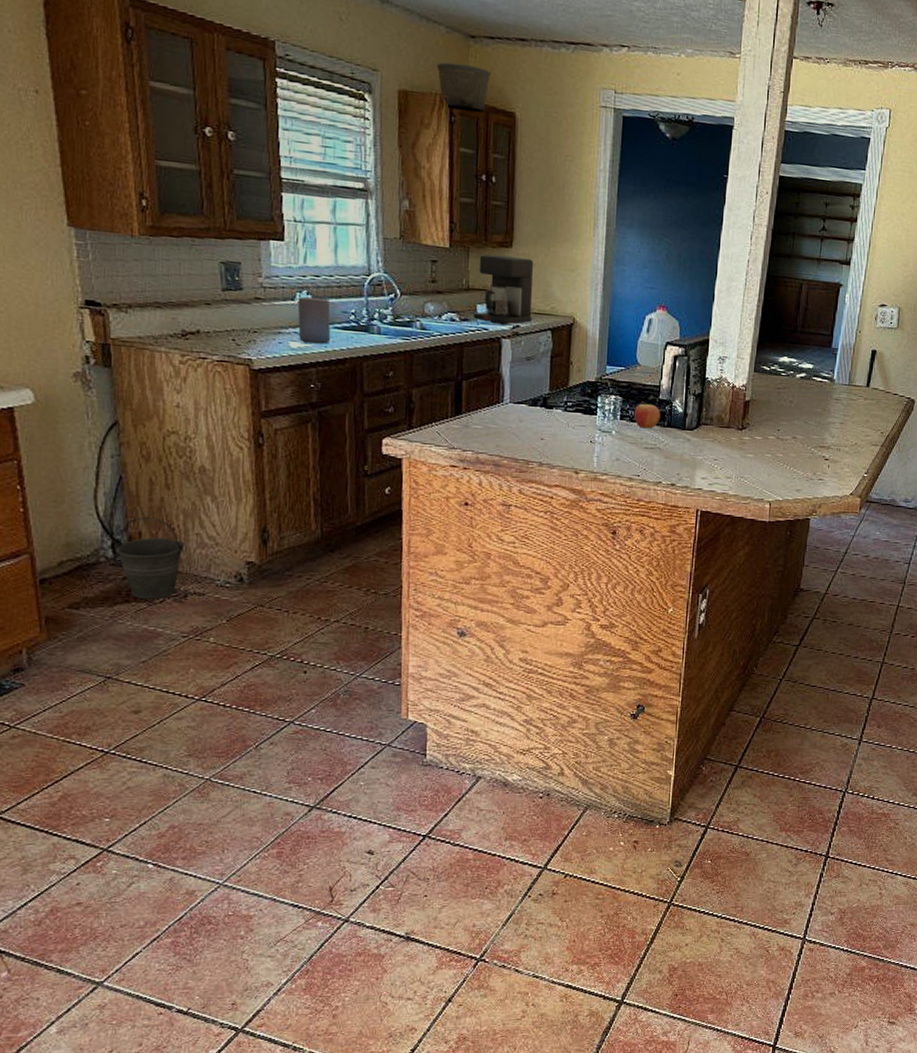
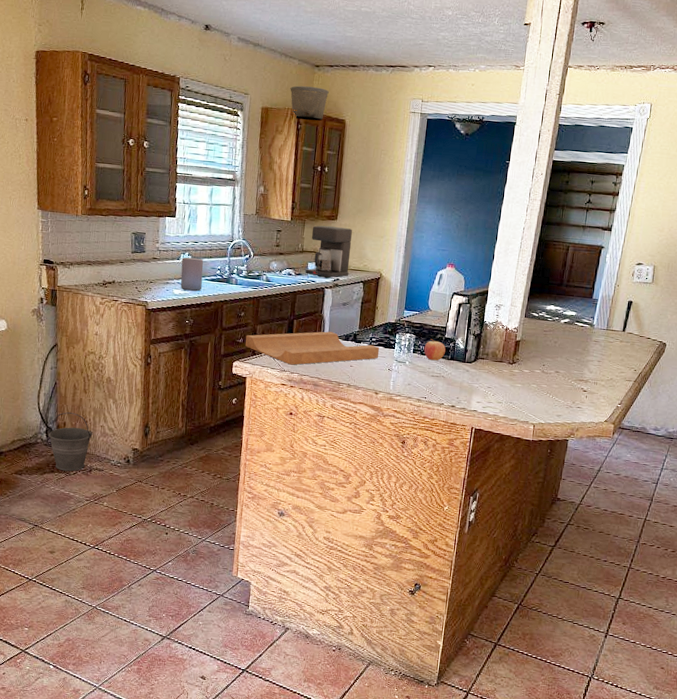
cutting board: none [397,395,578,440] -> present [245,331,380,365]

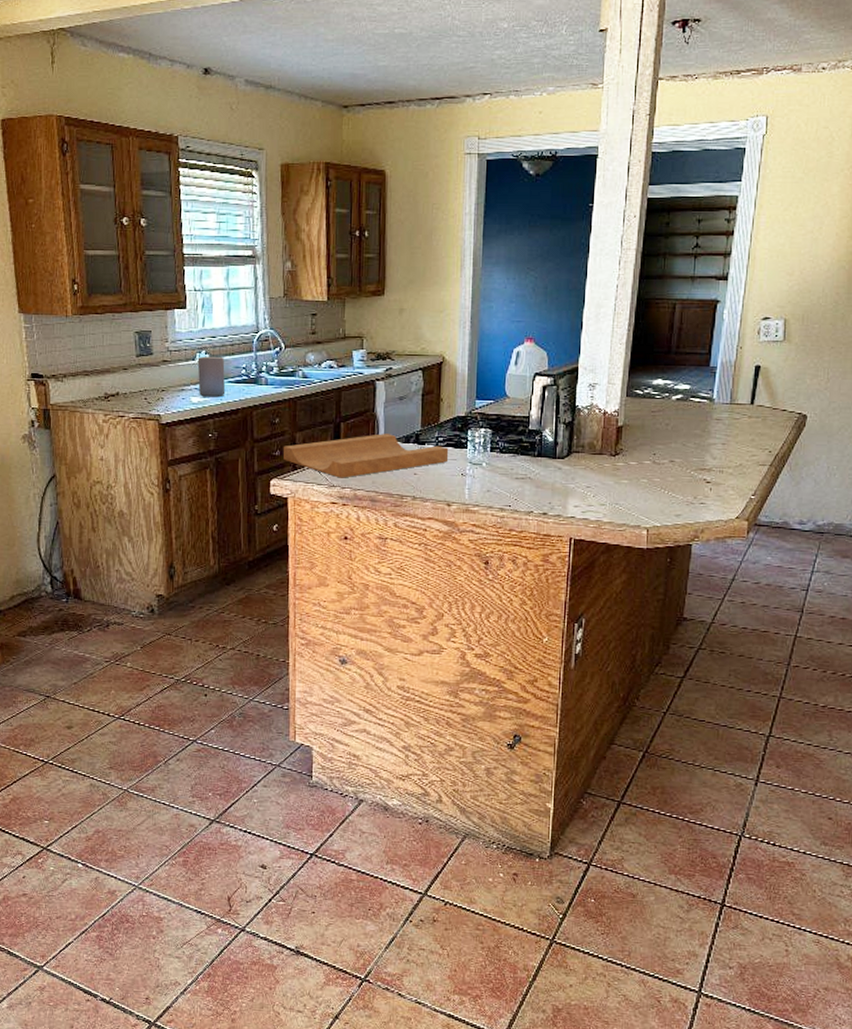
bucket: present [48,412,93,472] -> none [53,557,107,629]
basket: present [290,85,329,121] -> none [314,133,362,175]
coffee maker: present [305,225,352,278] -> none [350,303,405,367]
fruit: present [423,339,446,361] -> none [503,433,530,460]

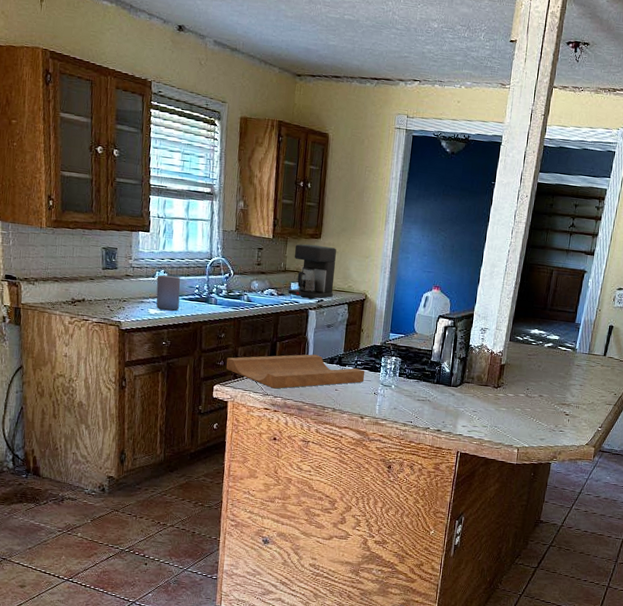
coffee maker: none [350,303,405,367] -> present [288,244,336,299]

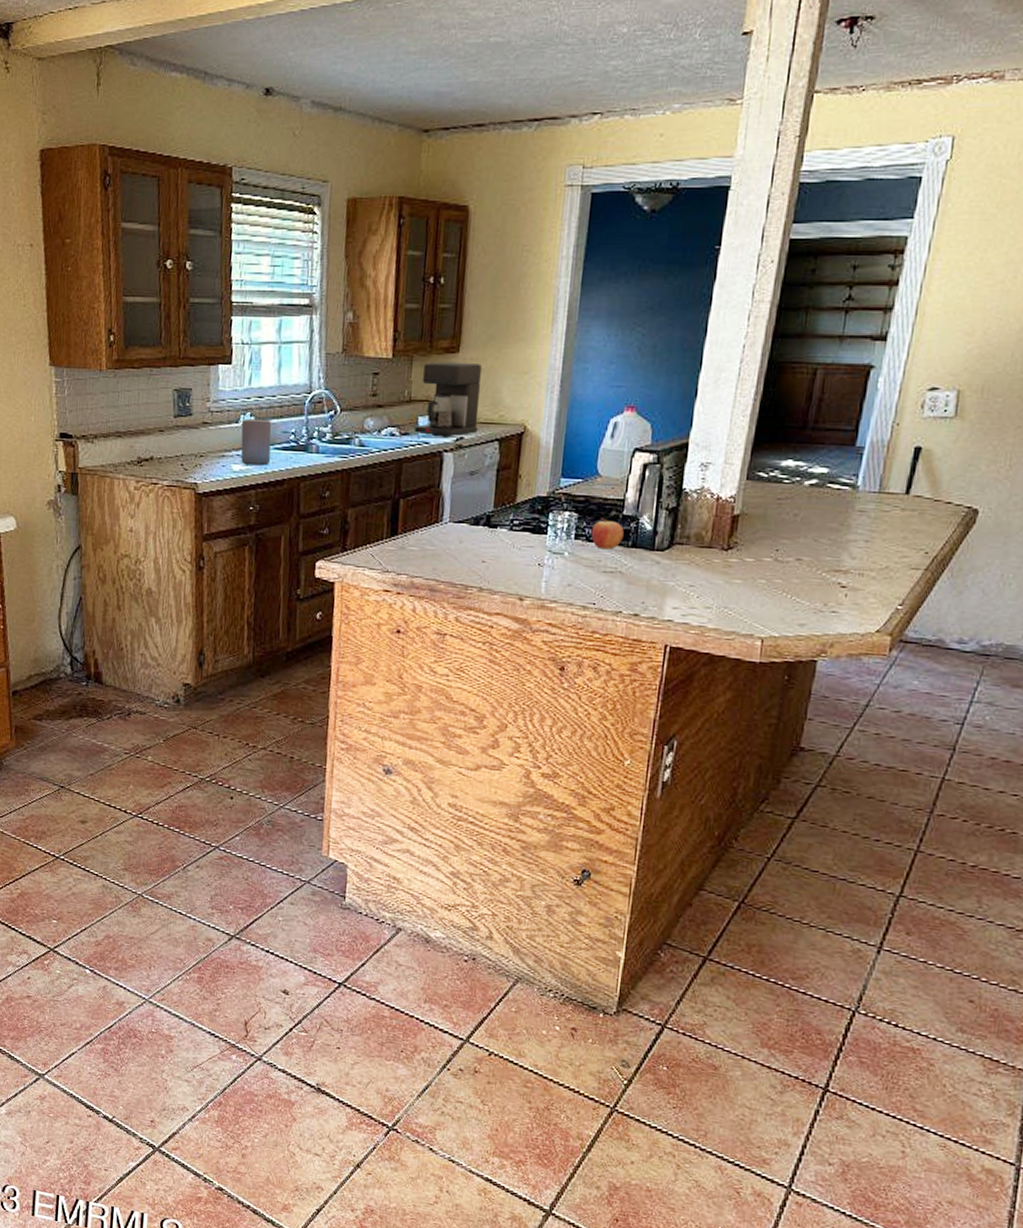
cutting board: present [226,354,365,389] -> none [332,513,525,563]
fruit: none [409,362,431,385] -> present [590,518,624,550]

